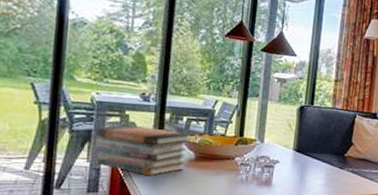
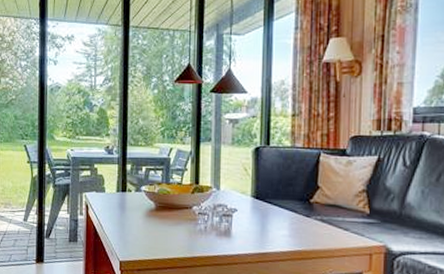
book stack: present [94,125,191,176] -> none [72,177,151,227]

